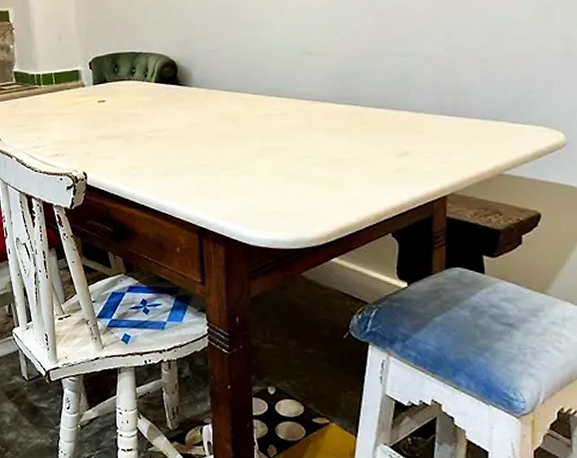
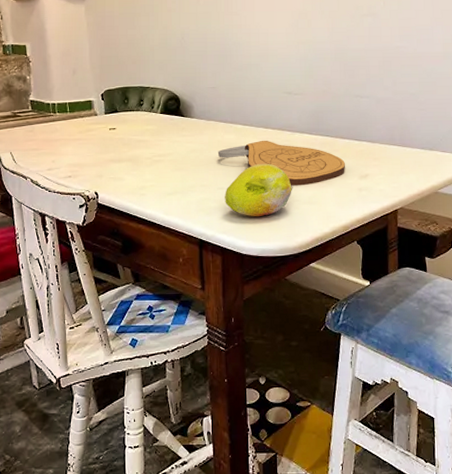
cutting board: none [220,111,379,166] -> present [217,140,345,186]
fruit: none [229,139,312,203] -> present [225,163,293,217]

